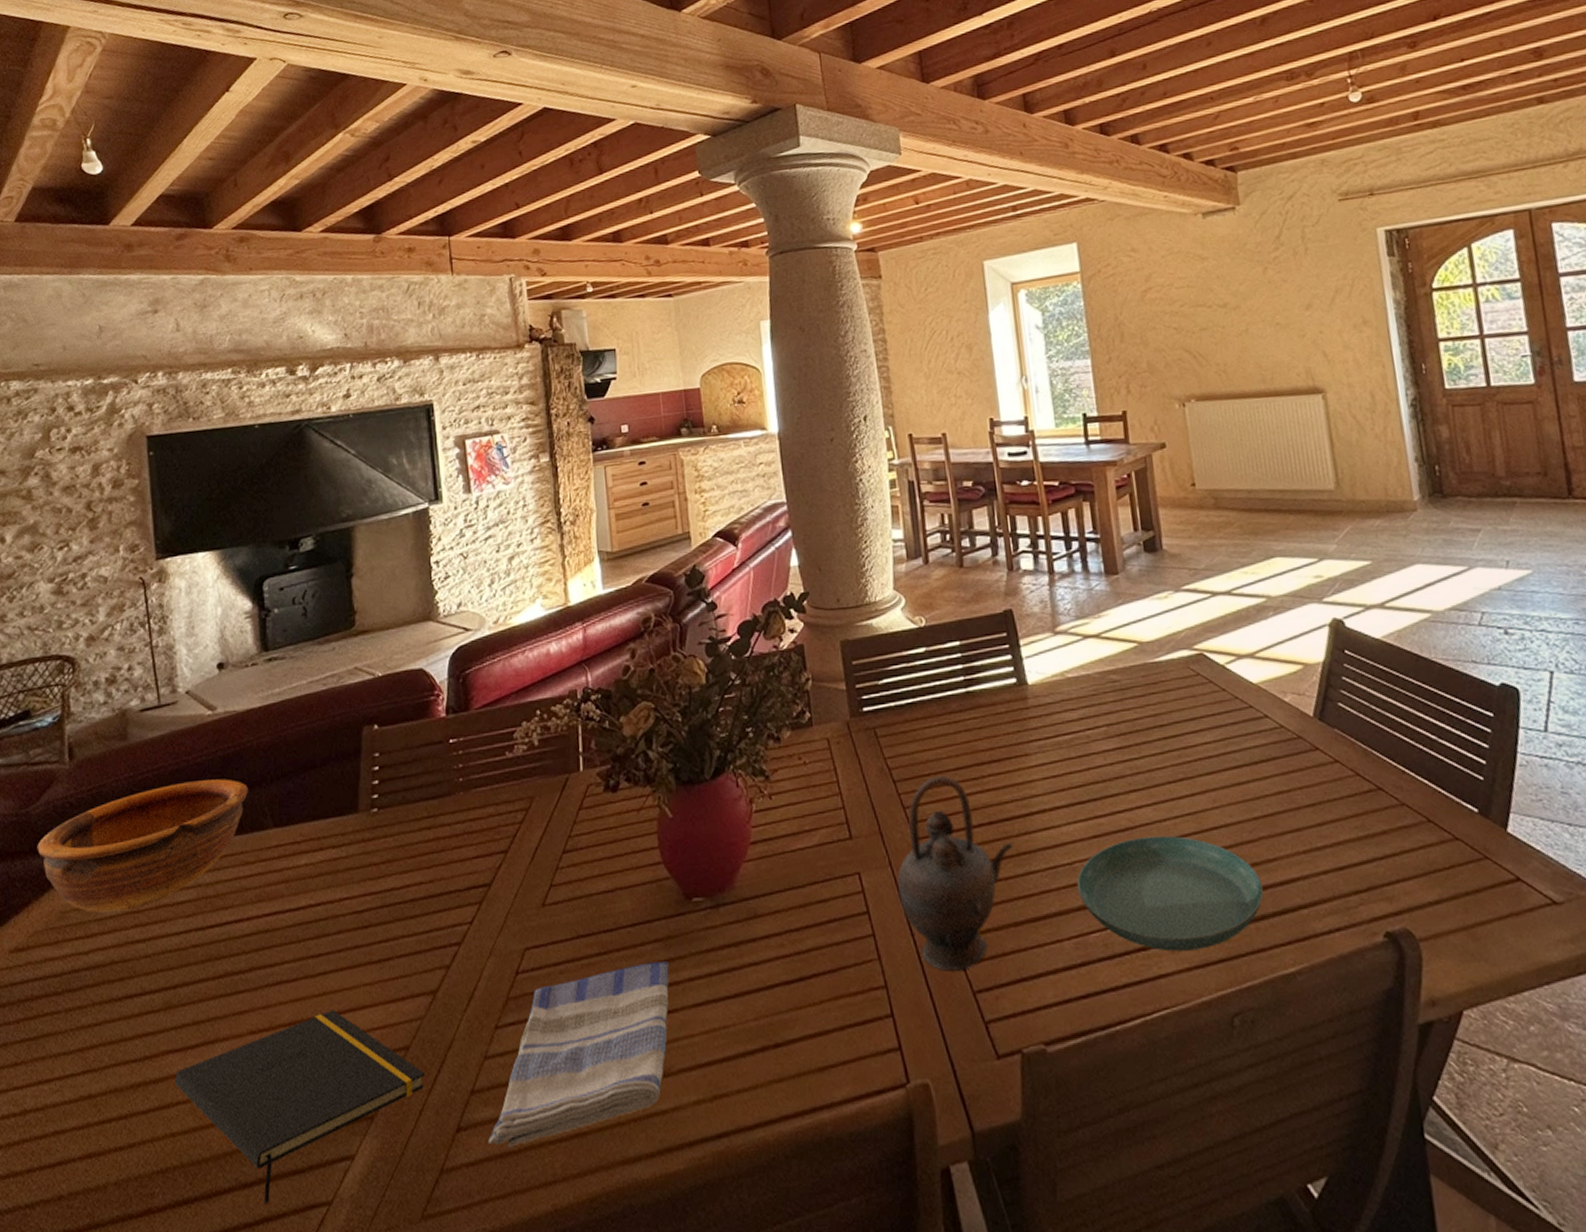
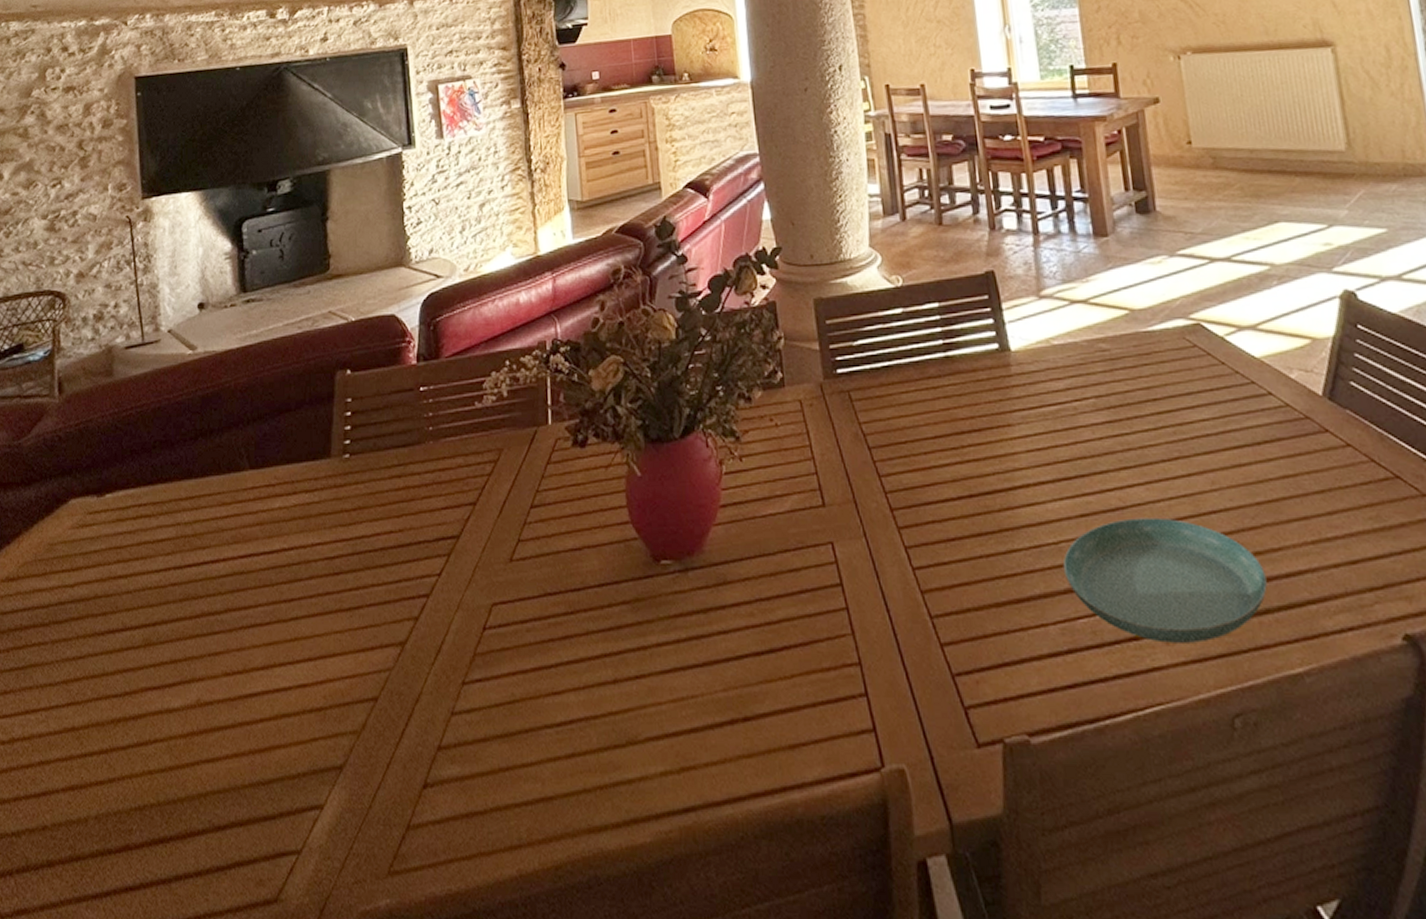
bowl: present [37,779,249,913] -> none [28,418,227,546]
notepad: present [174,1010,425,1205] -> none [152,656,393,849]
dish towel: present [488,961,669,1148] -> none [454,625,637,808]
teapot: present [897,775,1013,971] -> none [872,443,995,651]

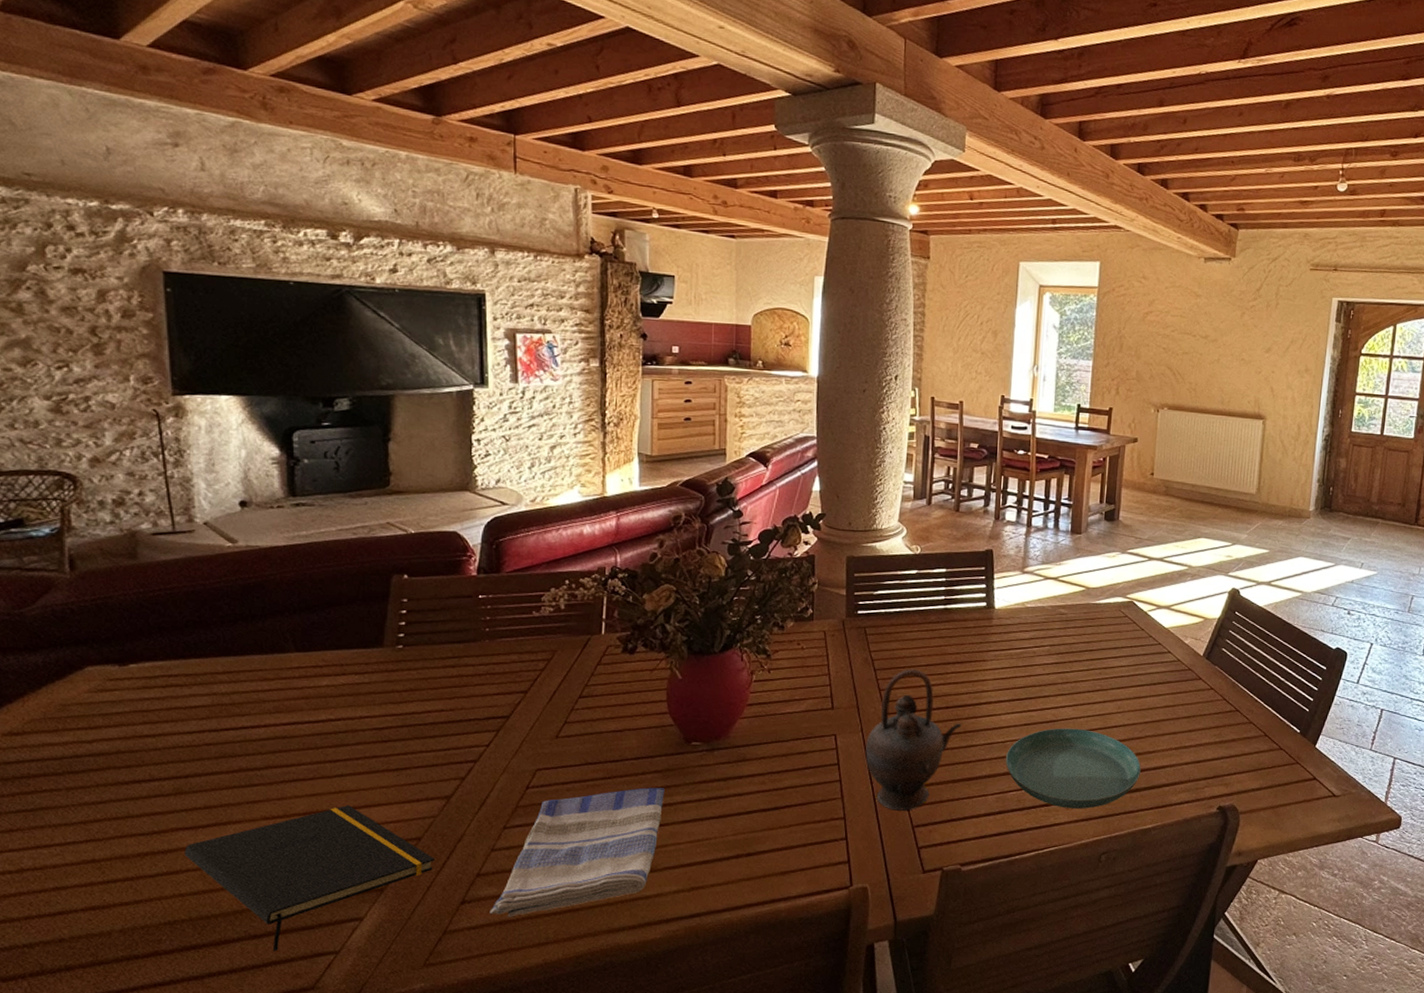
notepad: none [152,656,393,849] -> present [184,805,434,952]
dish towel: none [454,625,637,808] -> present [490,788,665,917]
teapot: none [872,443,995,651] -> present [865,669,962,811]

